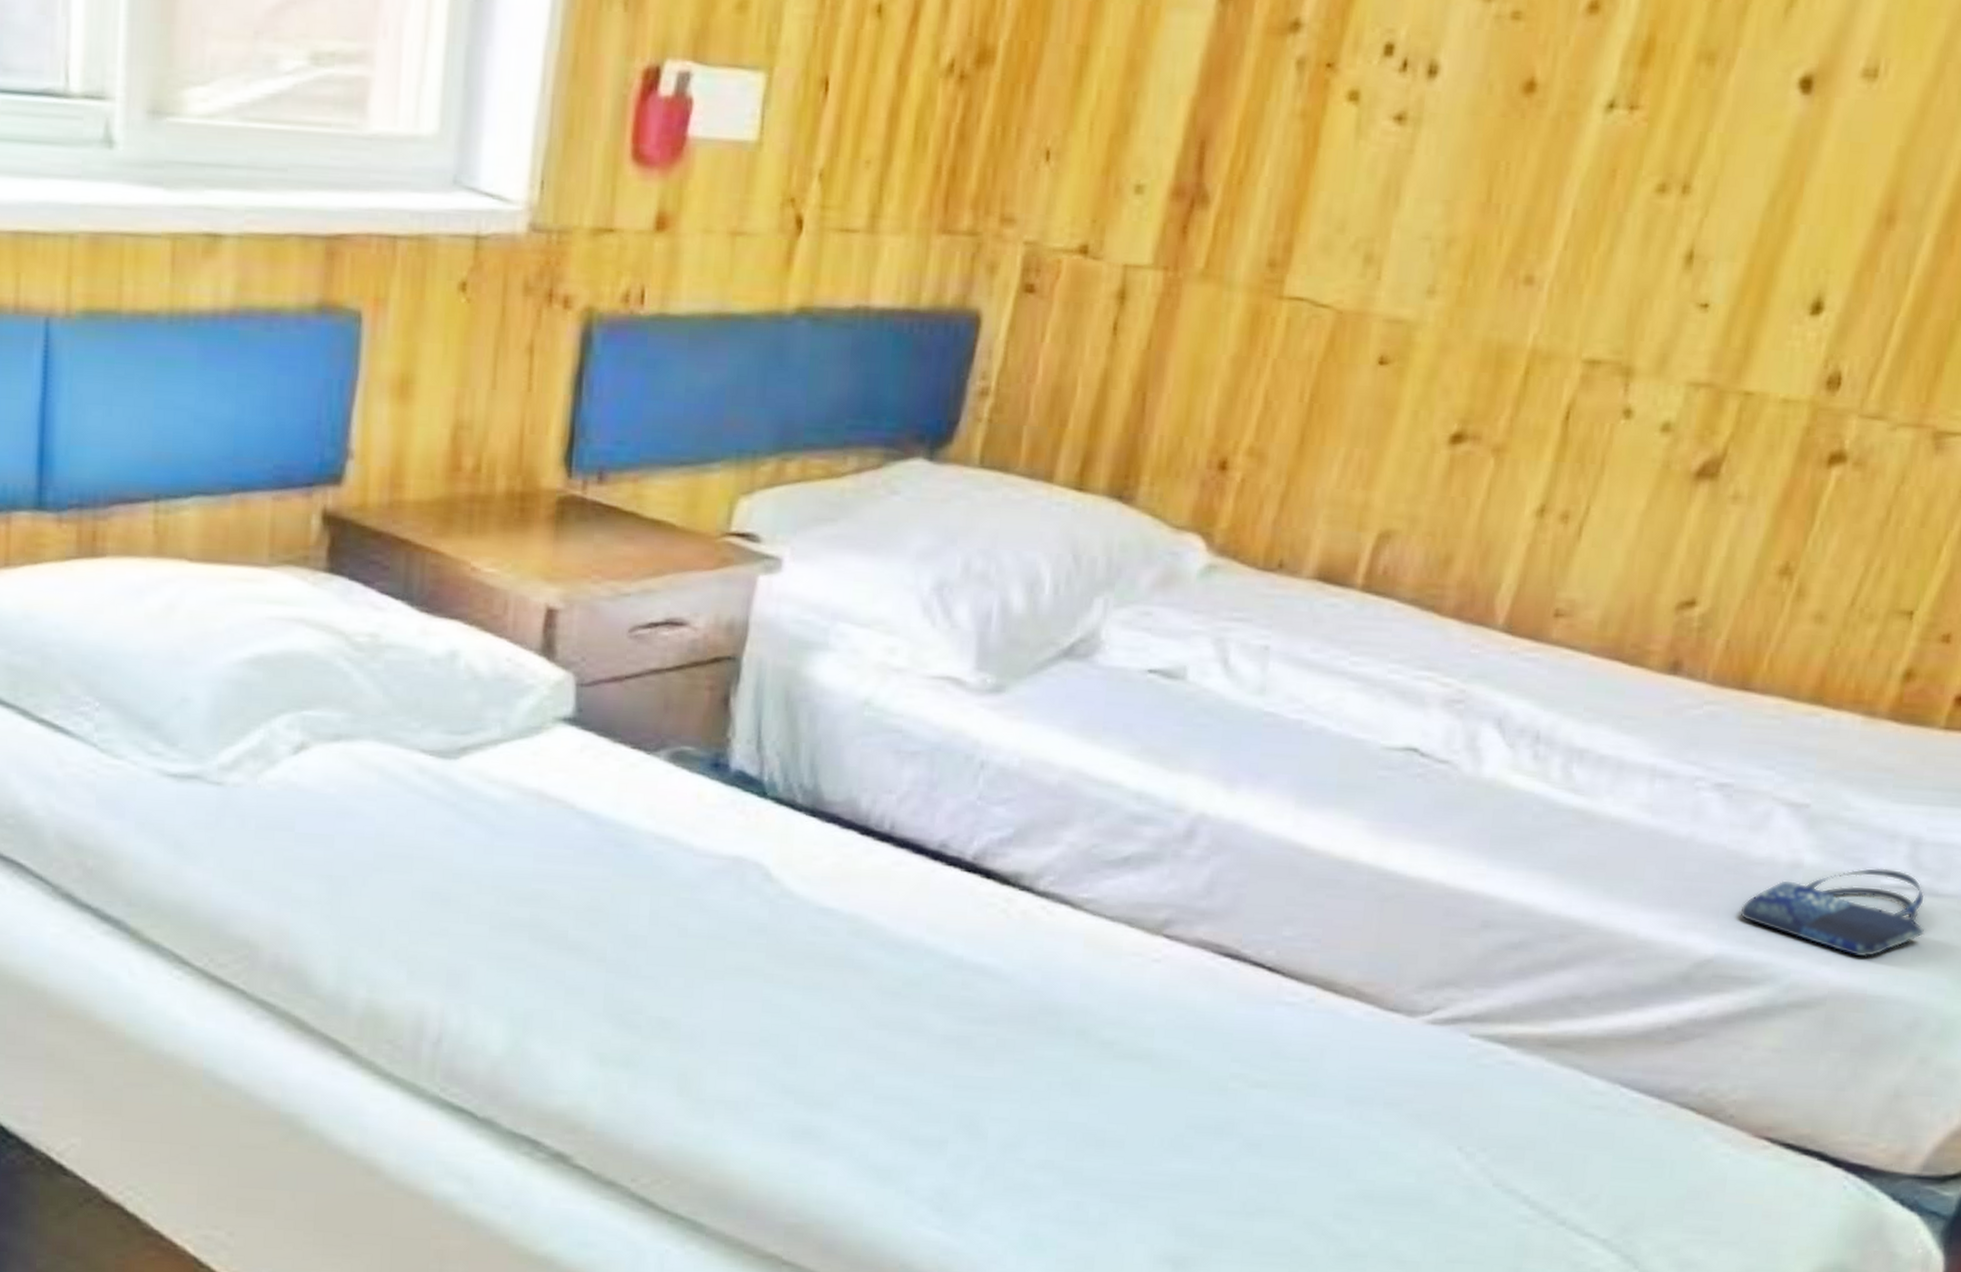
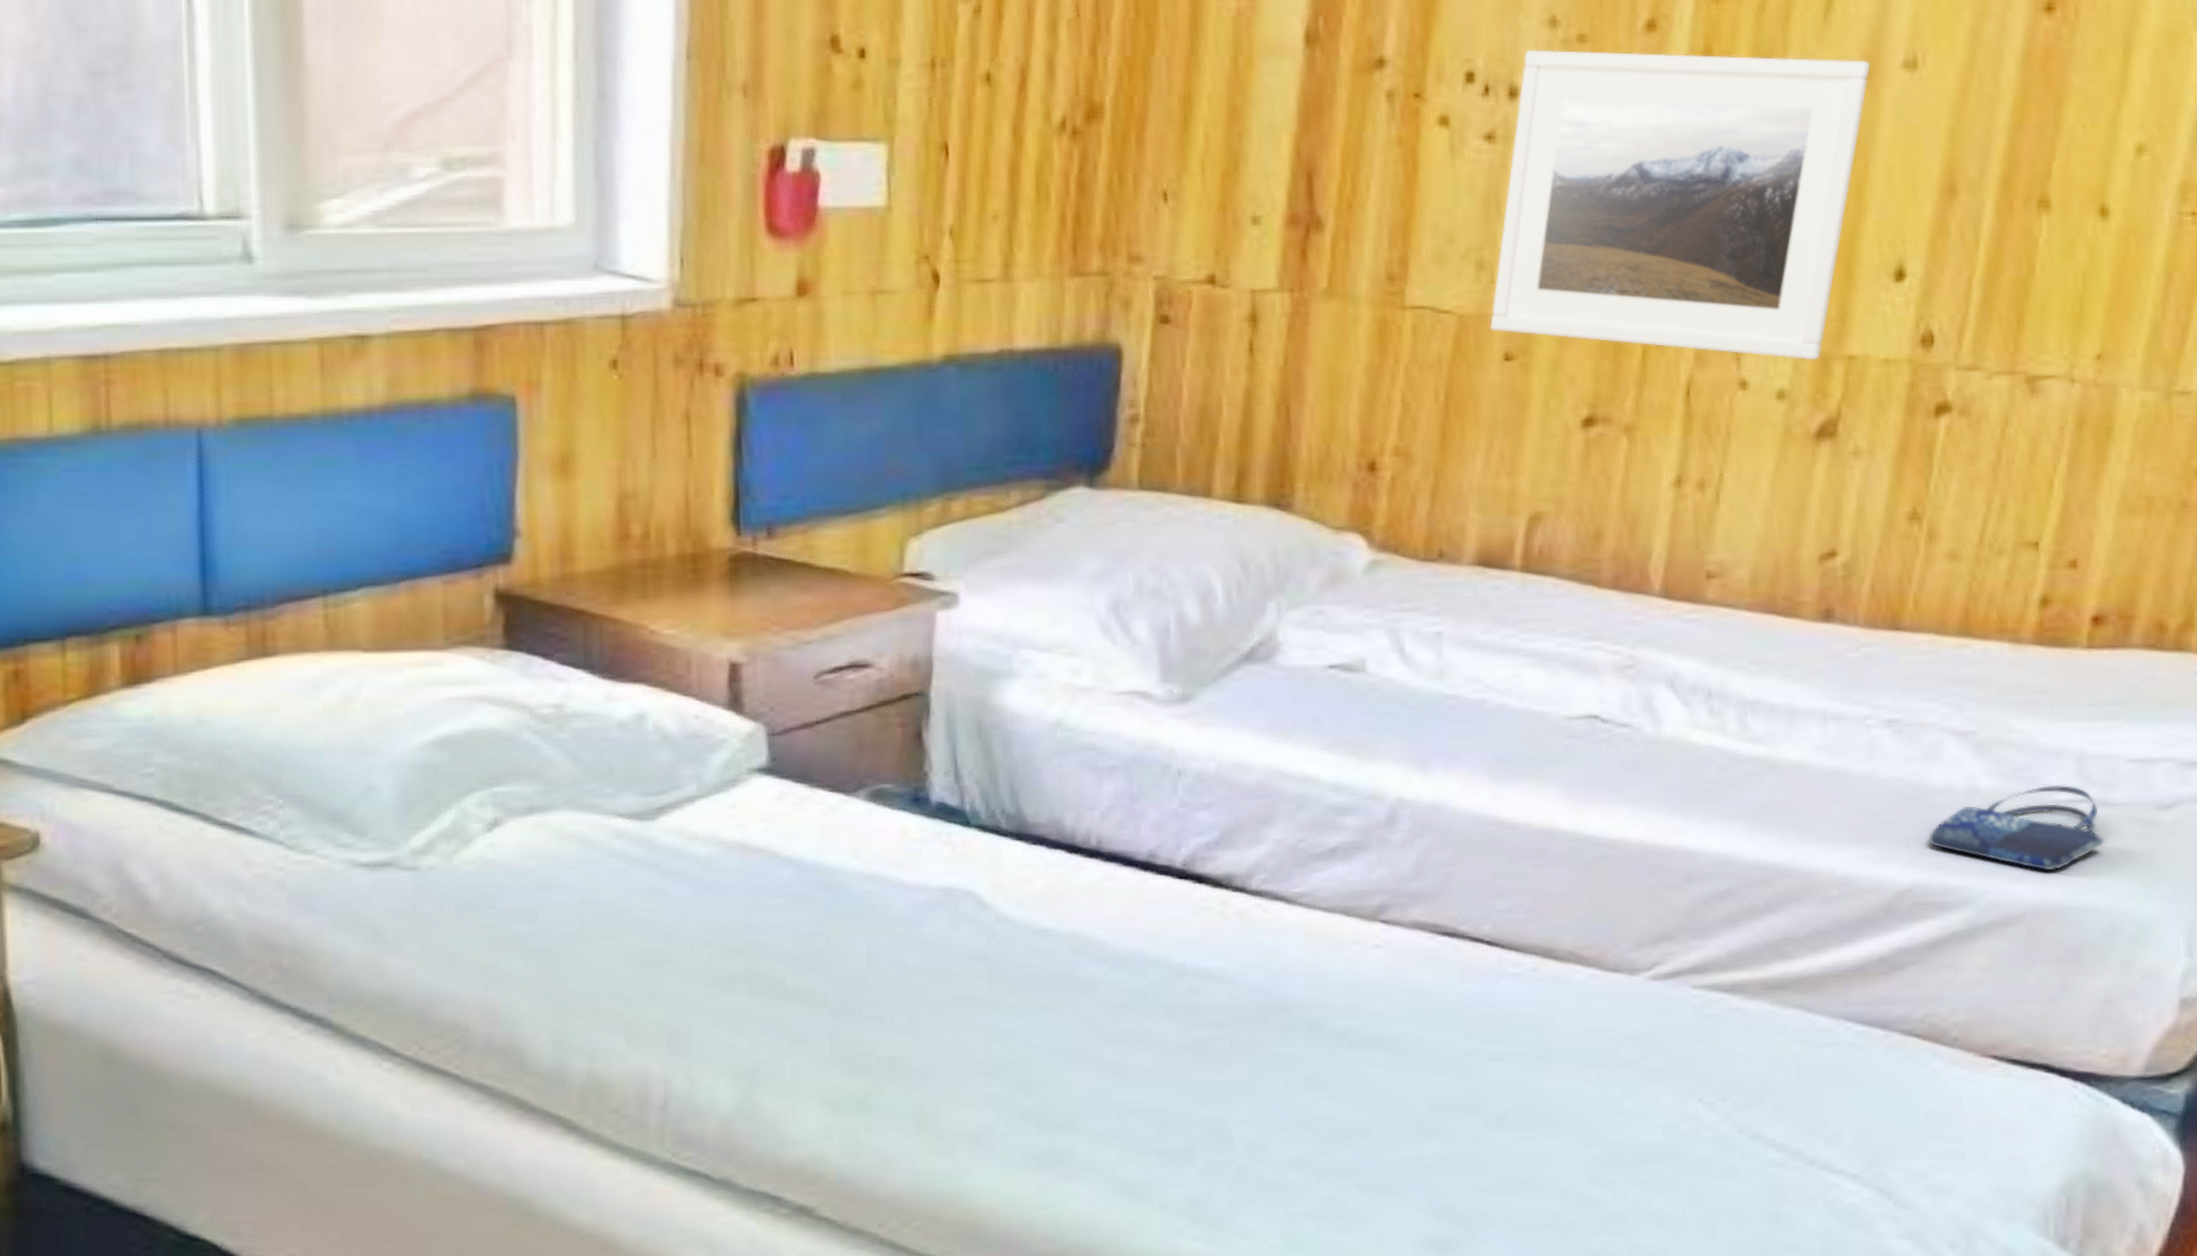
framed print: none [1368,23,1826,393] -> present [1489,49,1871,360]

